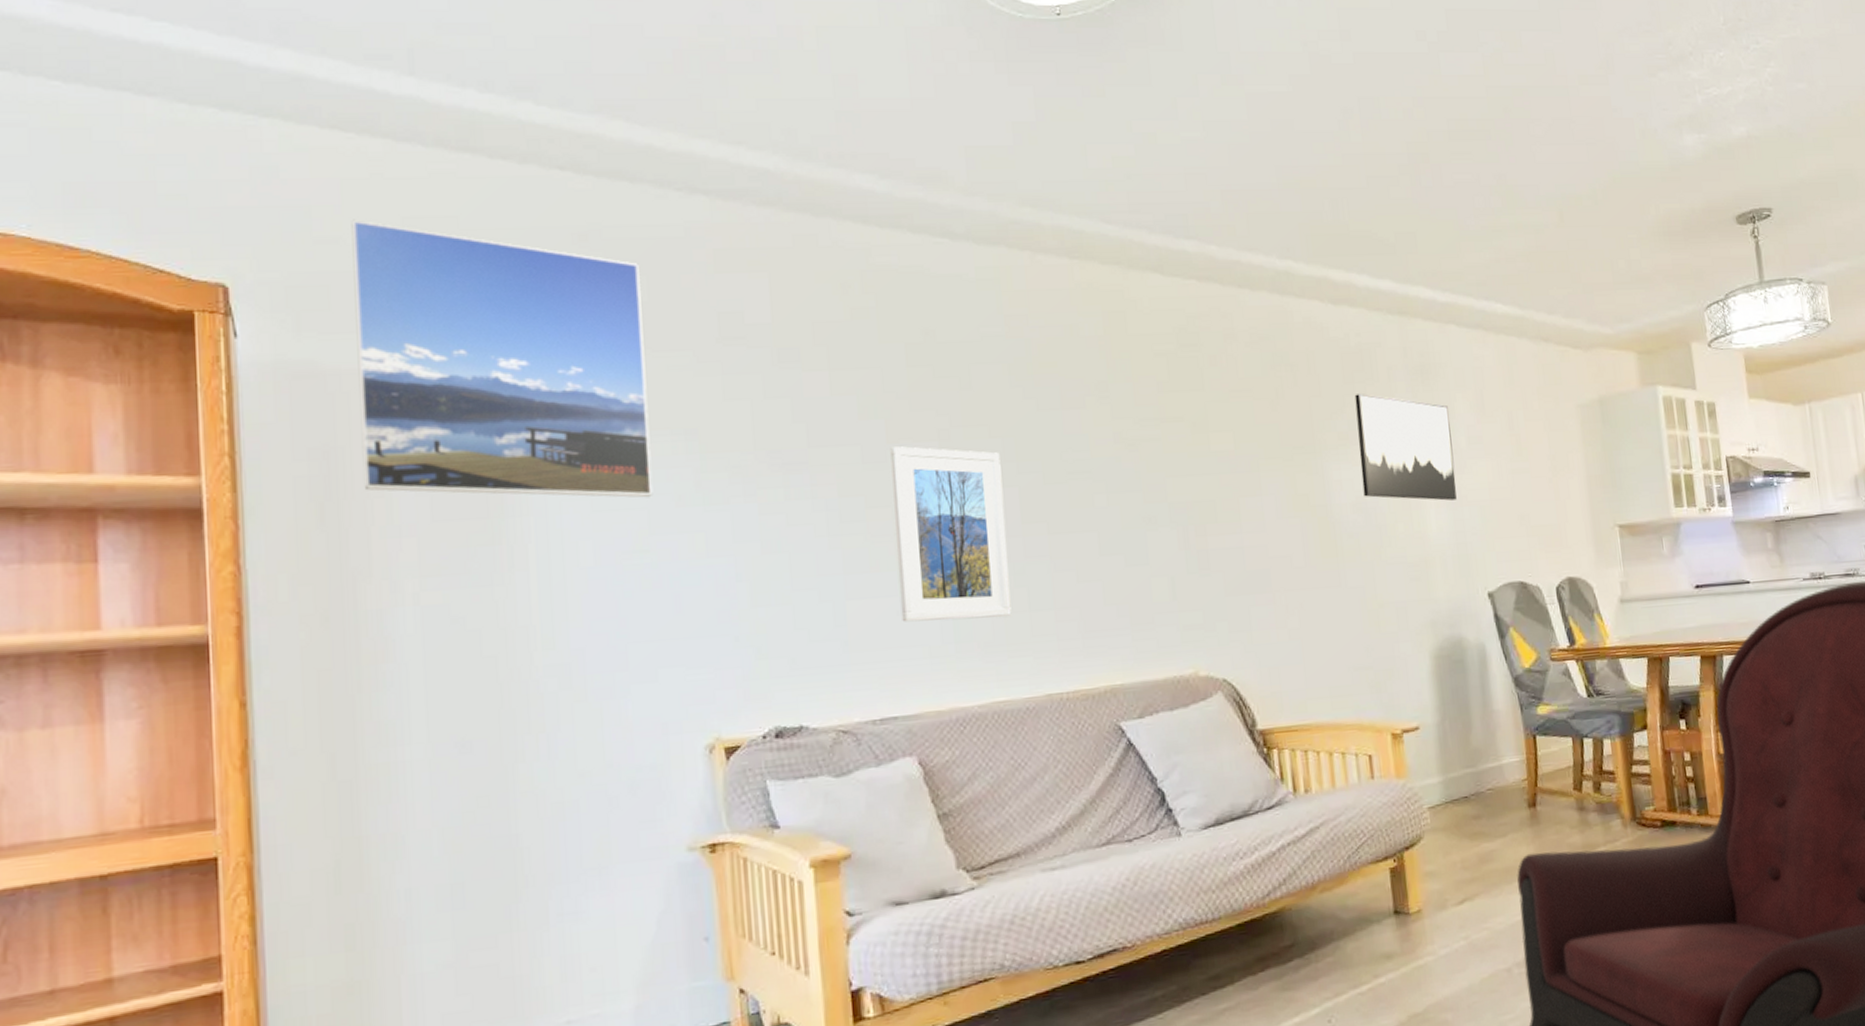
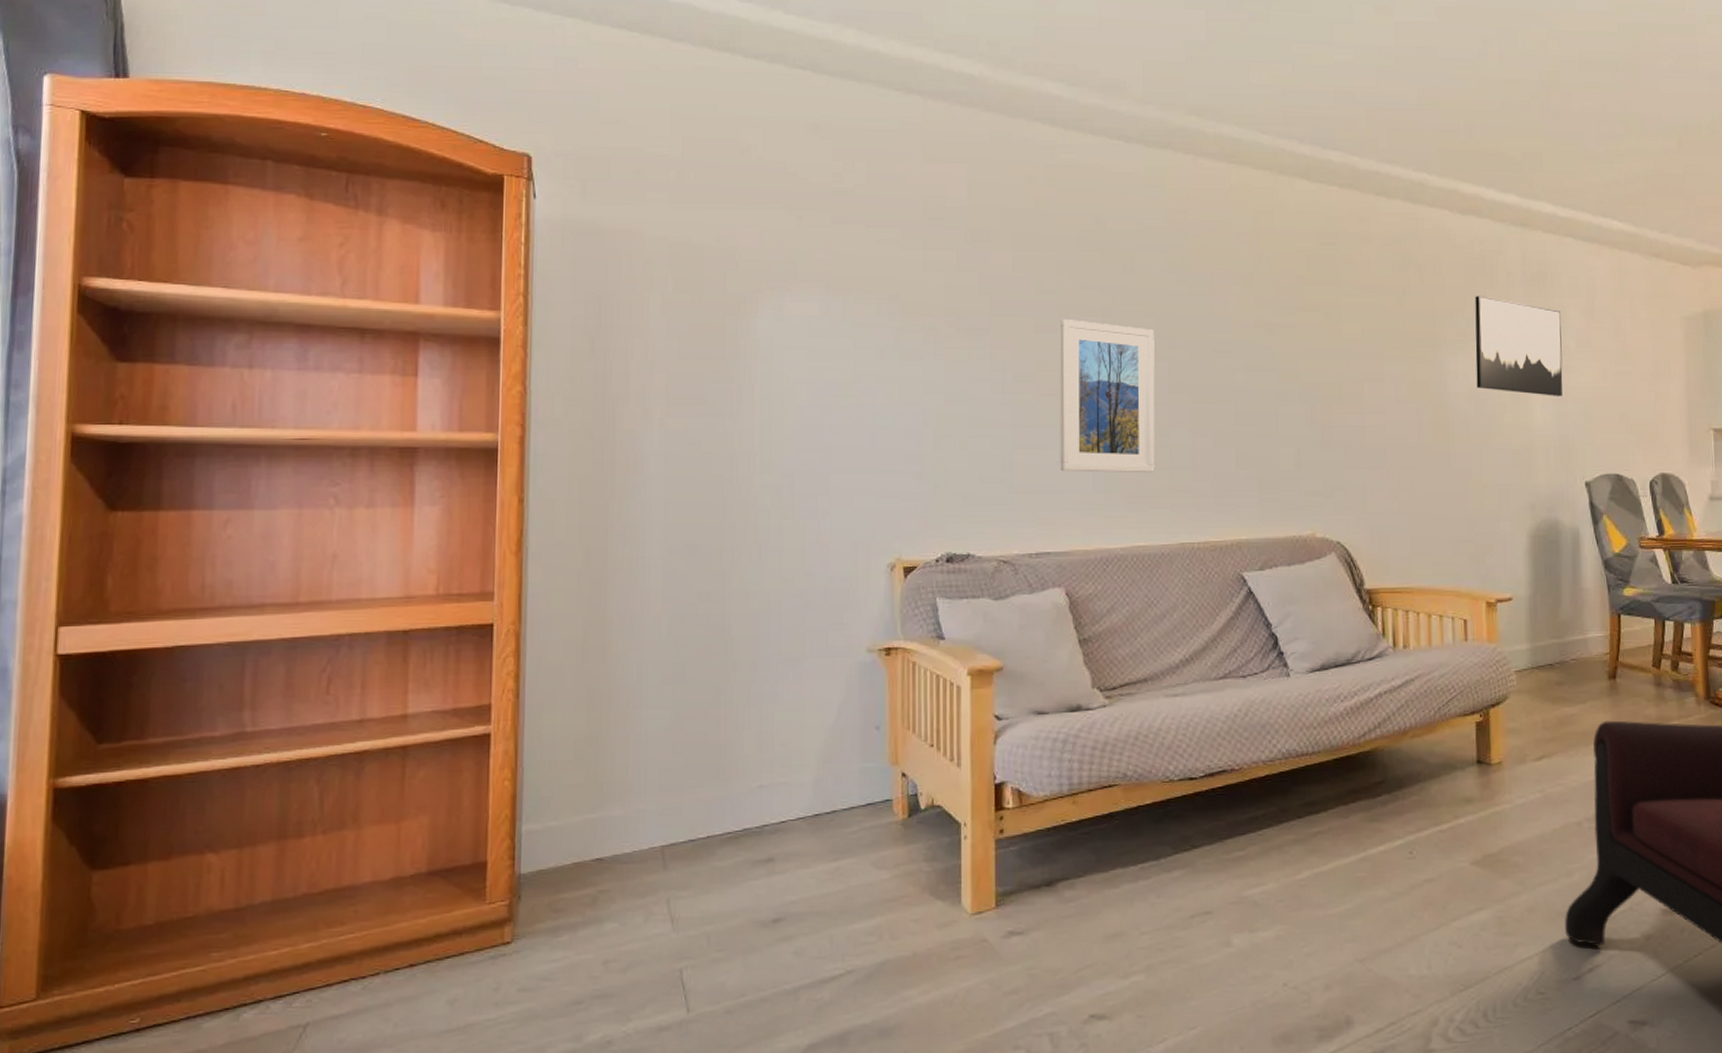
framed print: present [351,219,653,498] -> none [627,104,860,351]

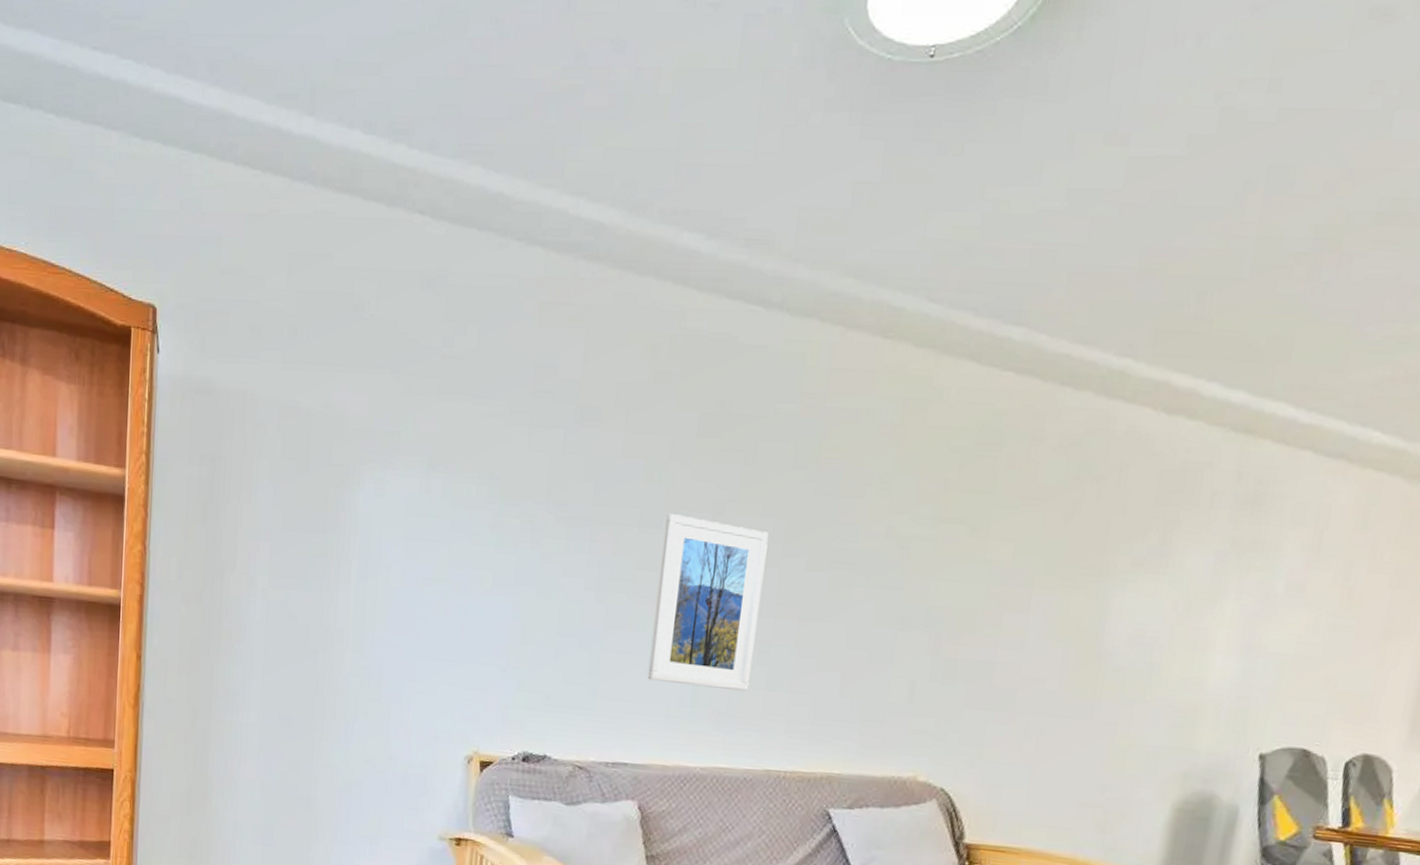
wall art: present [1475,296,1563,396] -> none [1143,518,1276,649]

